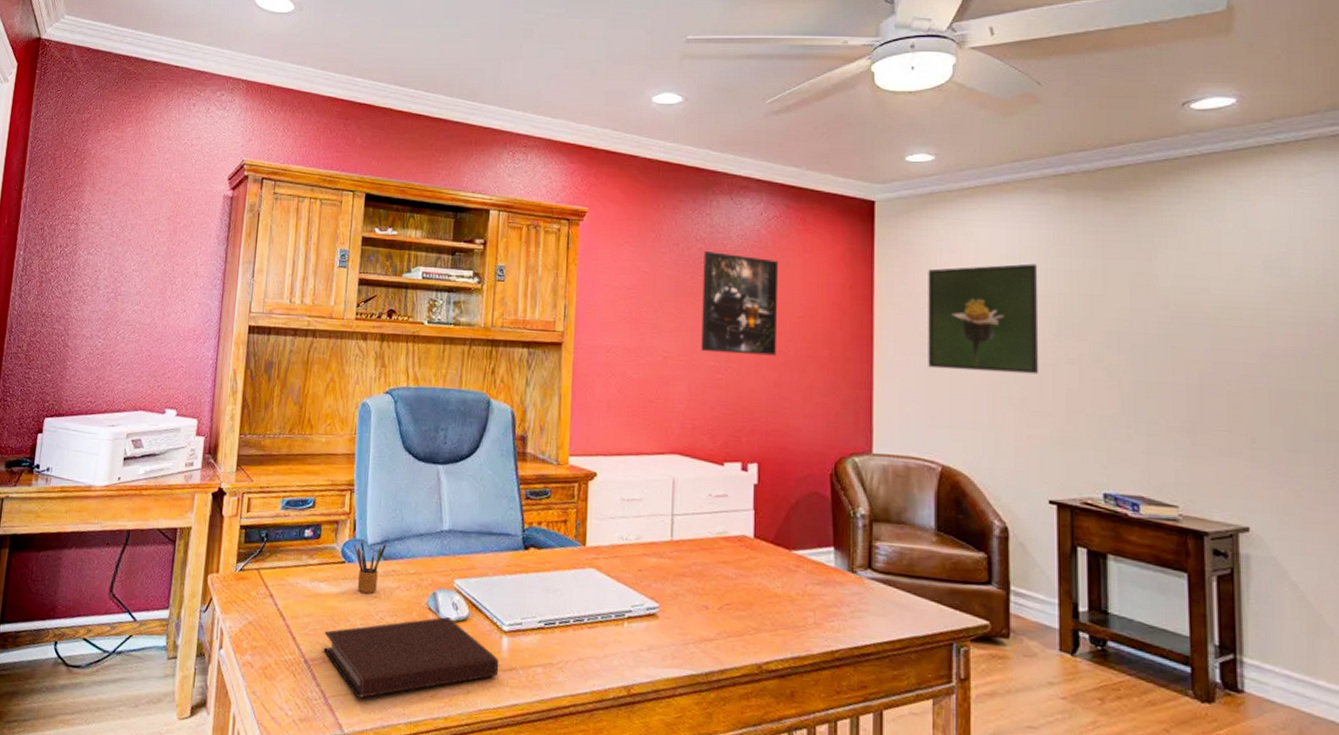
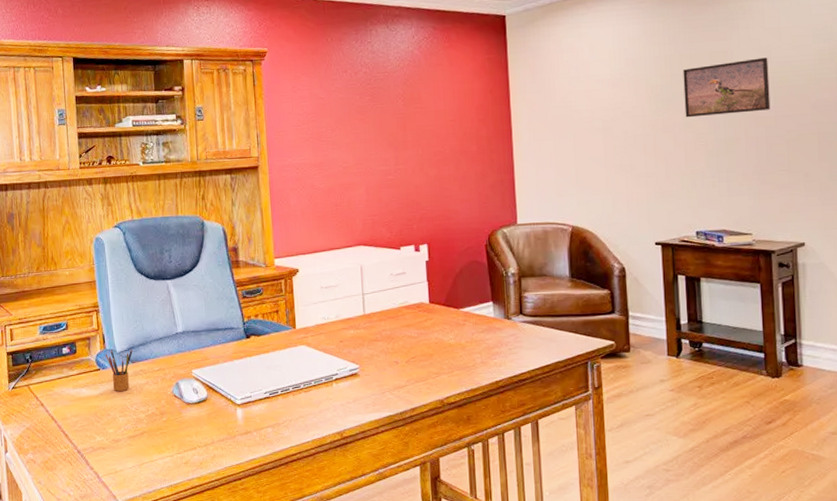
notebook: present [323,617,499,698] -> none [91,400,237,473]
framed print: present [701,251,779,356] -> none [369,74,435,159]
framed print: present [928,263,1039,375] -> none [552,53,644,150]
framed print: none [1093,286,1206,352] -> present [683,57,771,118]

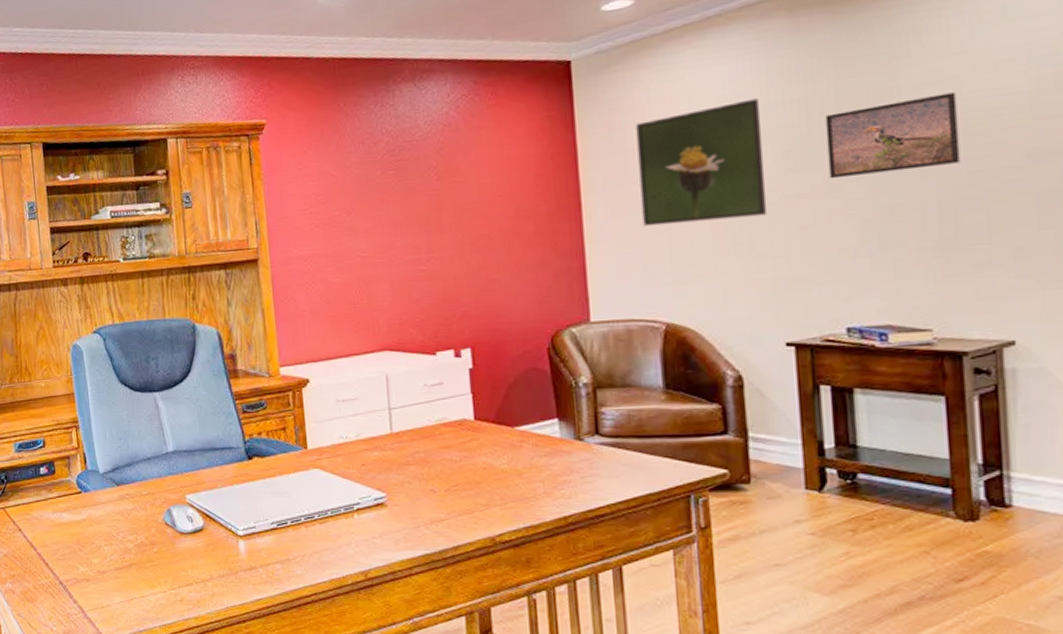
pencil box: present [105,348,133,391] -> none [86,469,118,517]
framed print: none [552,53,644,150] -> present [636,98,768,227]

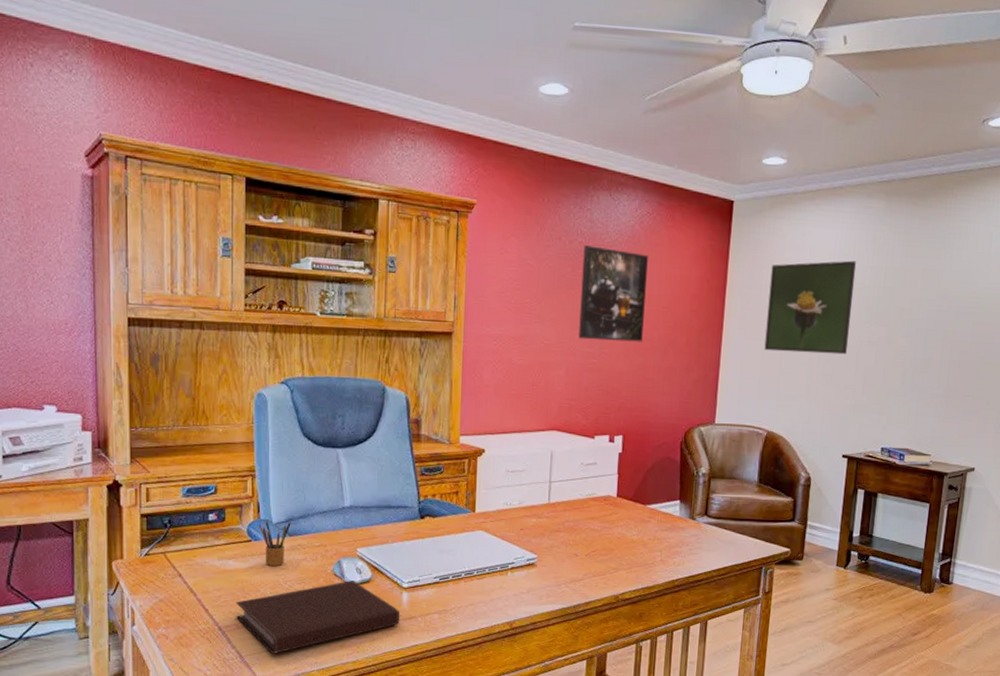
notebook: none [73,530,240,609] -> present [236,580,400,654]
pencil box: none [86,469,118,517] -> present [258,520,291,566]
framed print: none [392,141,479,247] -> present [578,245,649,342]
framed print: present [825,92,961,179] -> none [890,281,974,335]

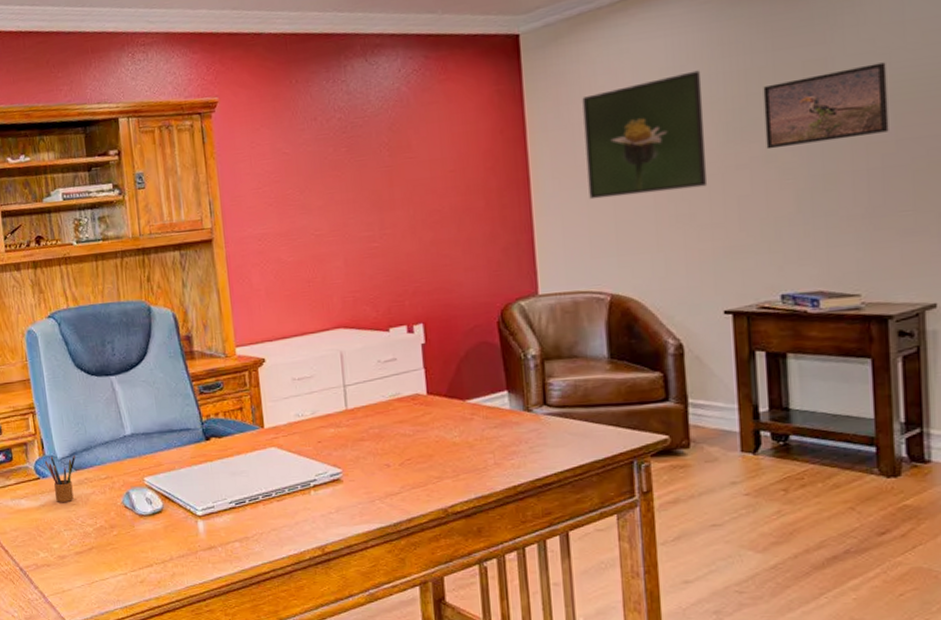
notebook: present [236,580,400,654] -> none [33,512,200,593]
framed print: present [578,245,649,342] -> none [344,116,430,224]
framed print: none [890,281,974,335] -> present [763,62,889,150]

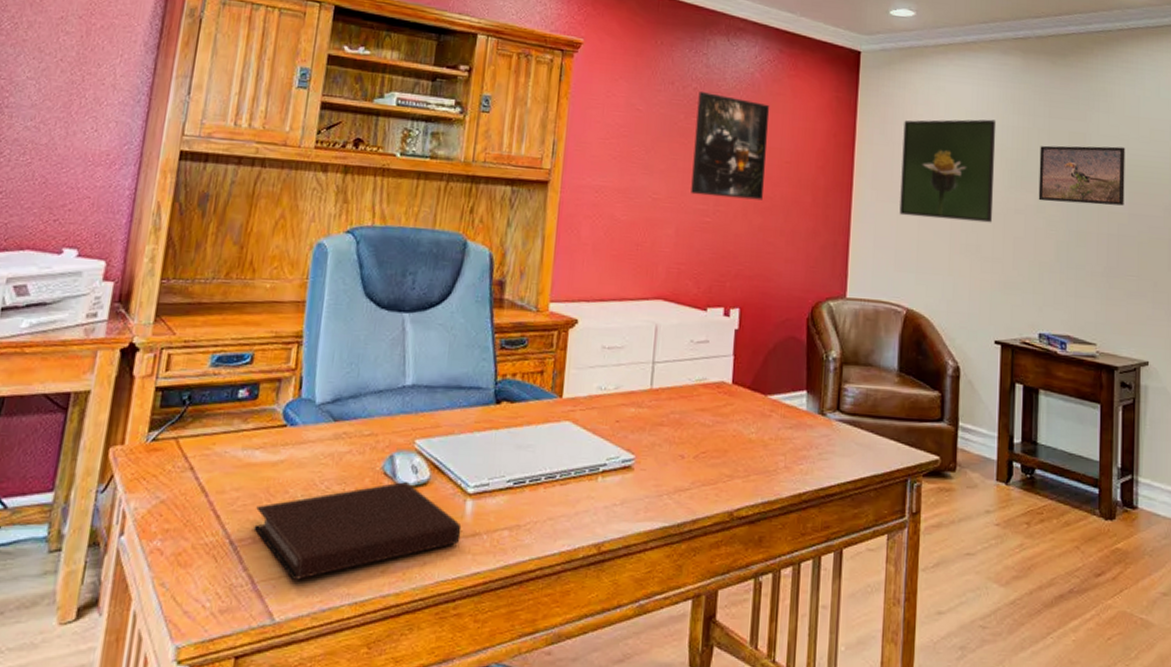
notebook: none [33,512,200,593] -> present [254,482,462,580]
pencil box: present [44,454,76,502] -> none [297,399,338,460]
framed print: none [344,116,430,224] -> present [691,92,770,200]

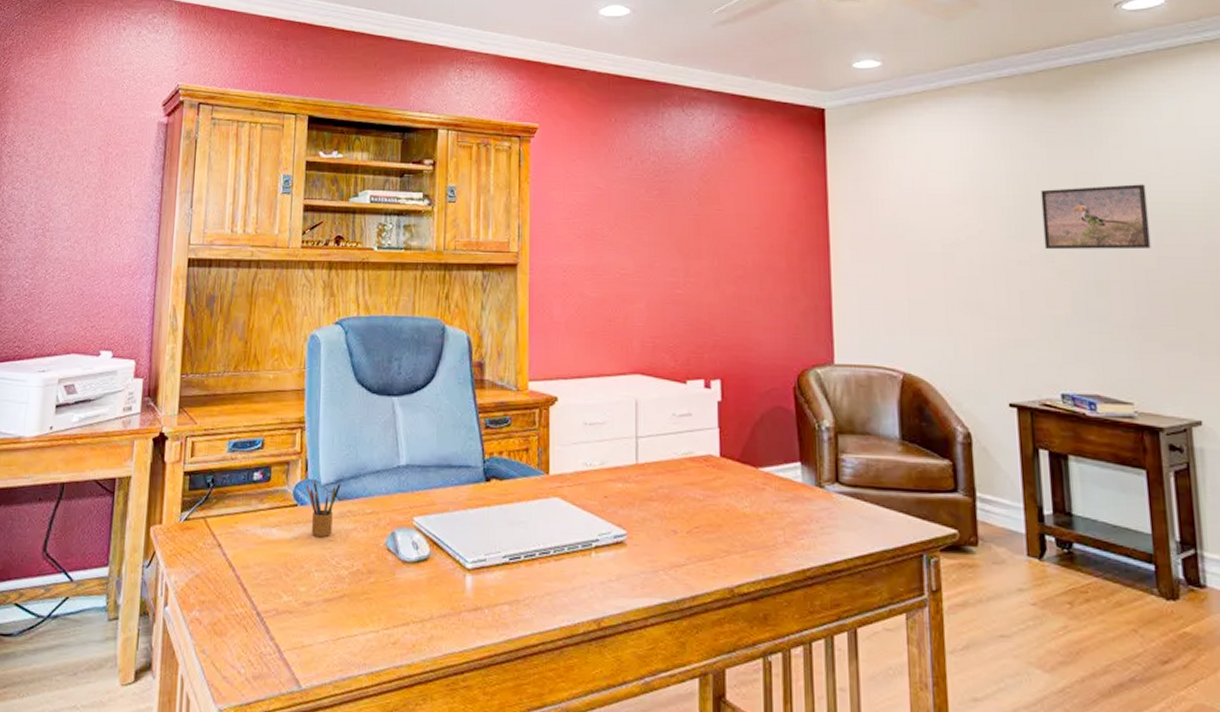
notebook: present [254,482,462,580] -> none [276,557,464,650]
pencil box: none [297,399,338,460] -> present [305,480,341,537]
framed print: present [691,92,770,200] -> none [658,165,734,269]
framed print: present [899,119,997,223] -> none [880,166,993,277]

